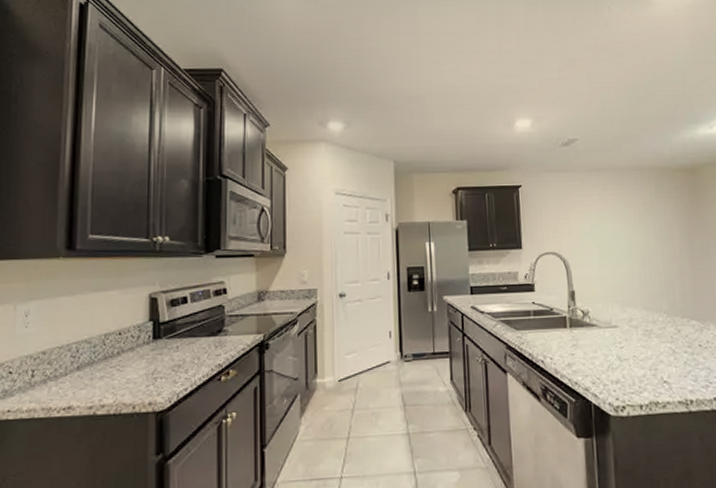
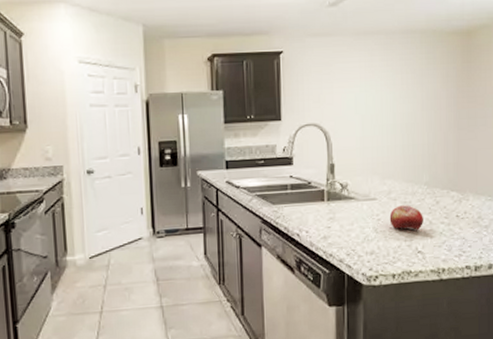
fruit: none [632,333,667,359] -> present [389,205,423,230]

